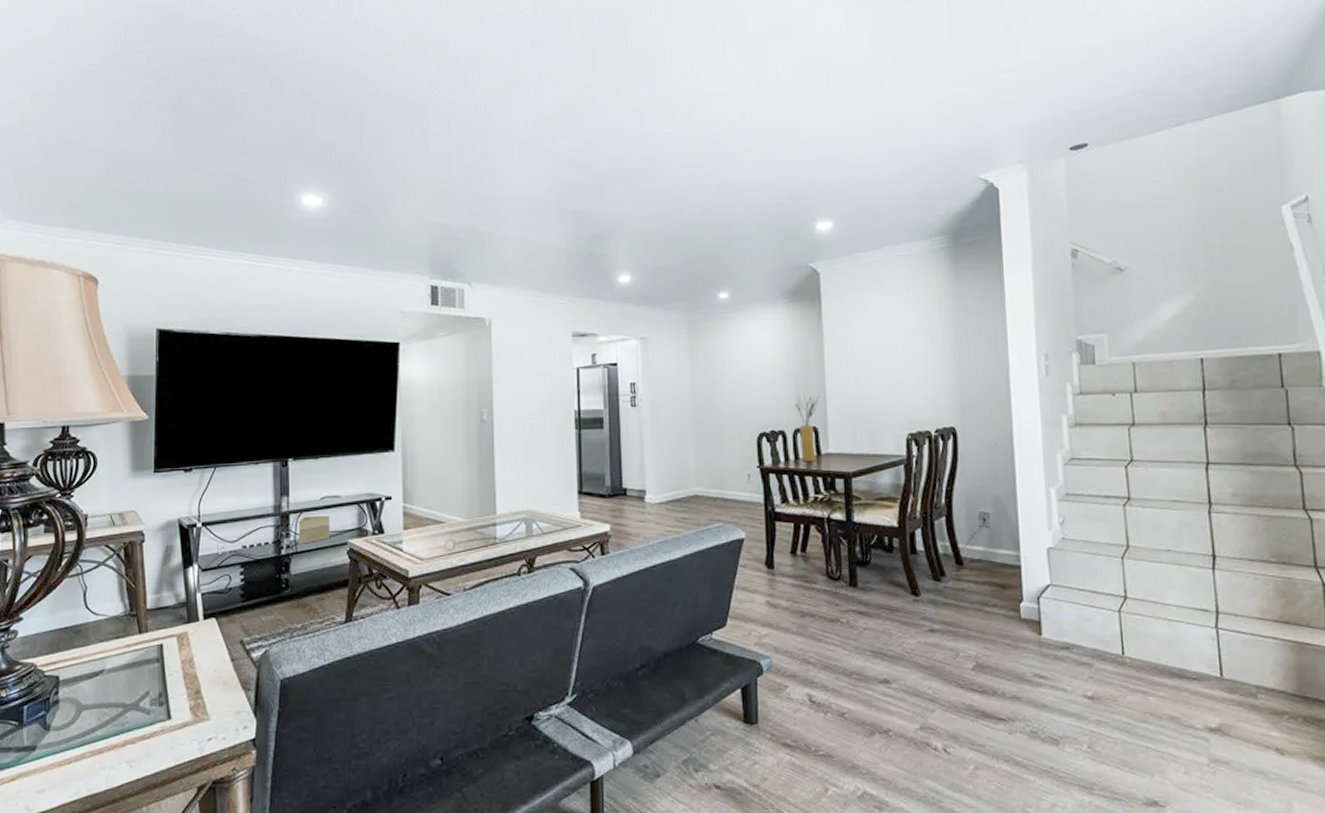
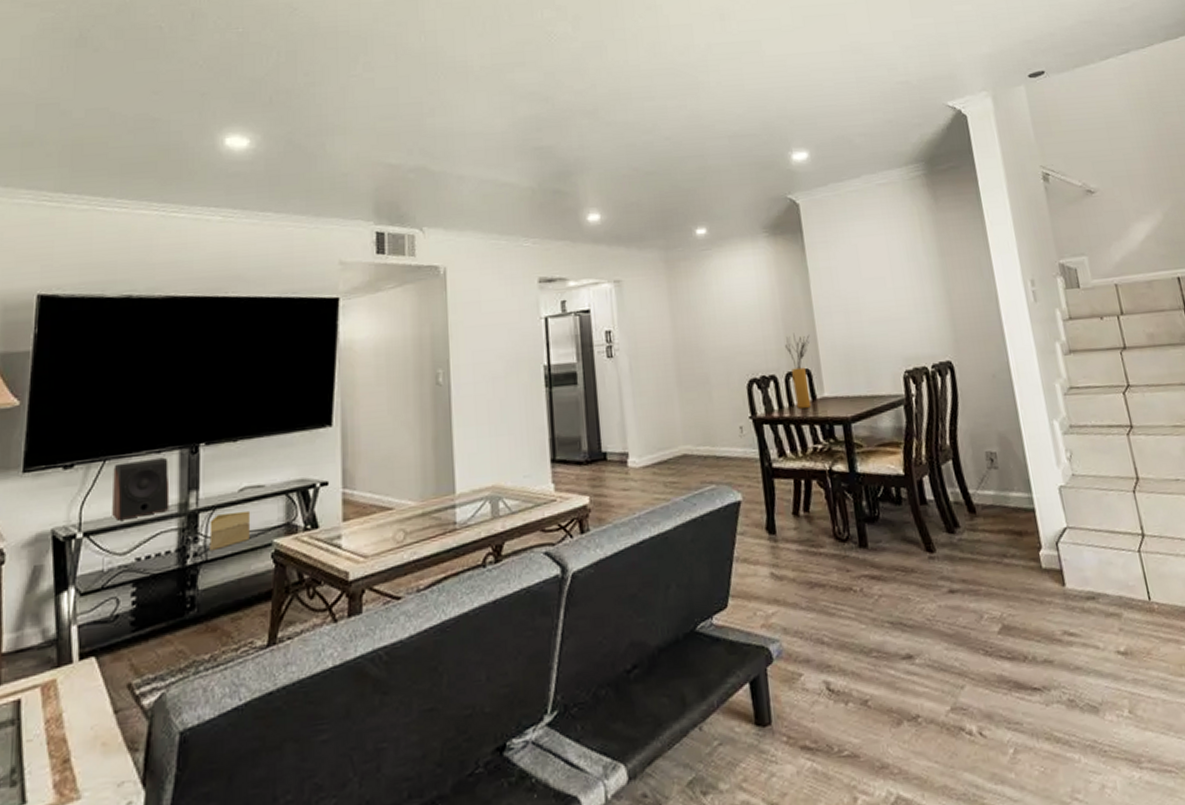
speaker: none [222,468,267,515] -> present [112,457,170,521]

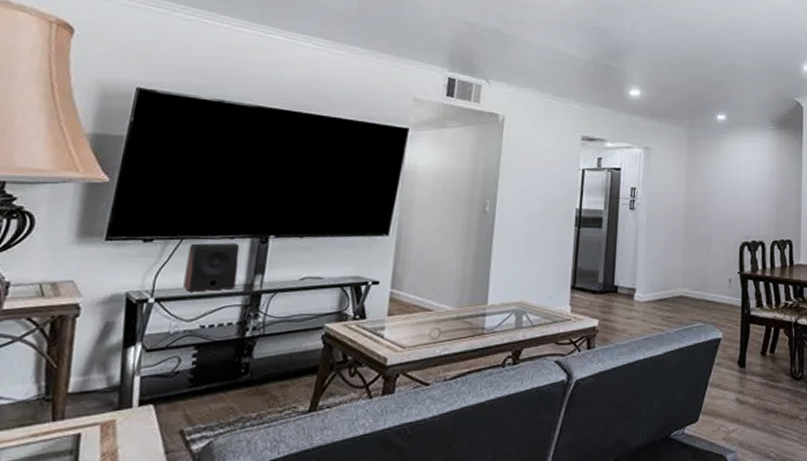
decorative box: present [209,510,251,552] -> none [267,296,308,328]
vase: present [784,333,812,410] -> none [774,210,796,272]

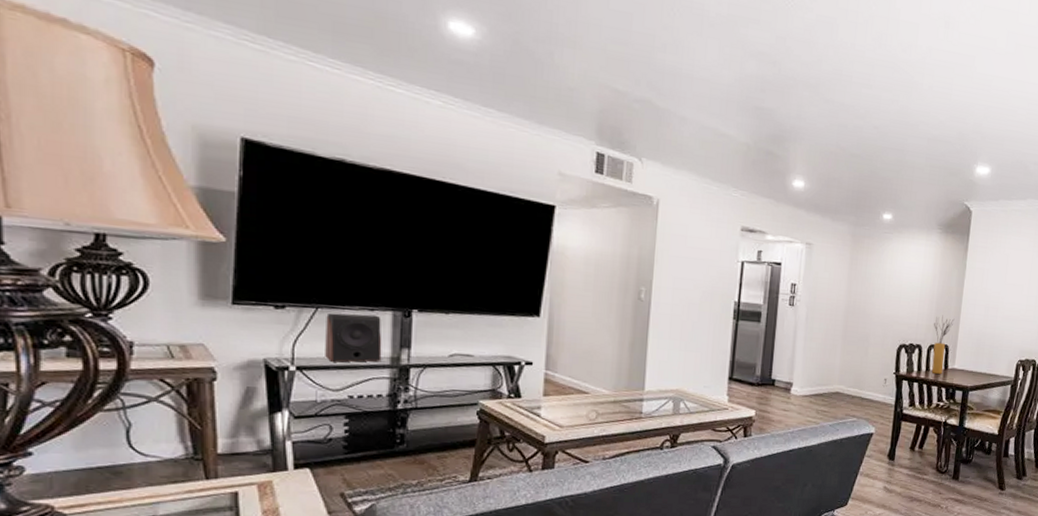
vase: none [774,210,796,272] -> present [931,315,955,375]

